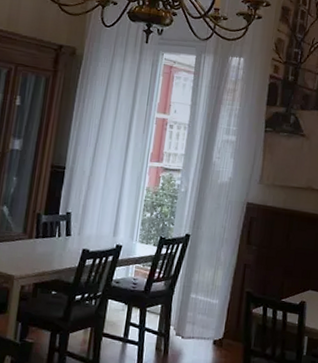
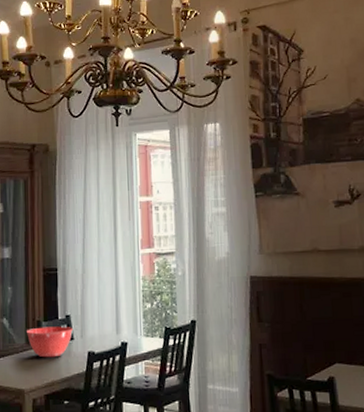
mixing bowl: none [25,220,73,250] -> present [27,326,74,358]

